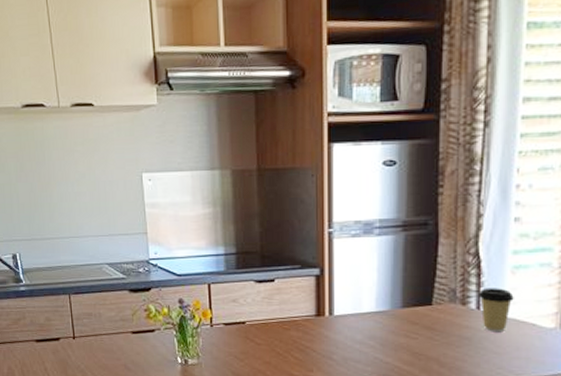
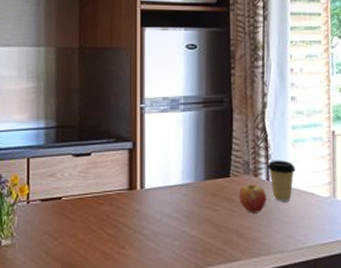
fruit: none [442,313,476,343] -> present [239,184,267,213]

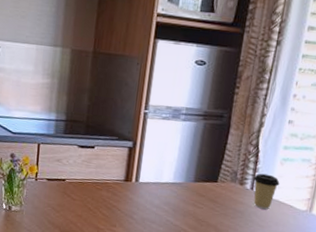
fruit: present [239,184,267,213] -> none [222,190,249,215]

